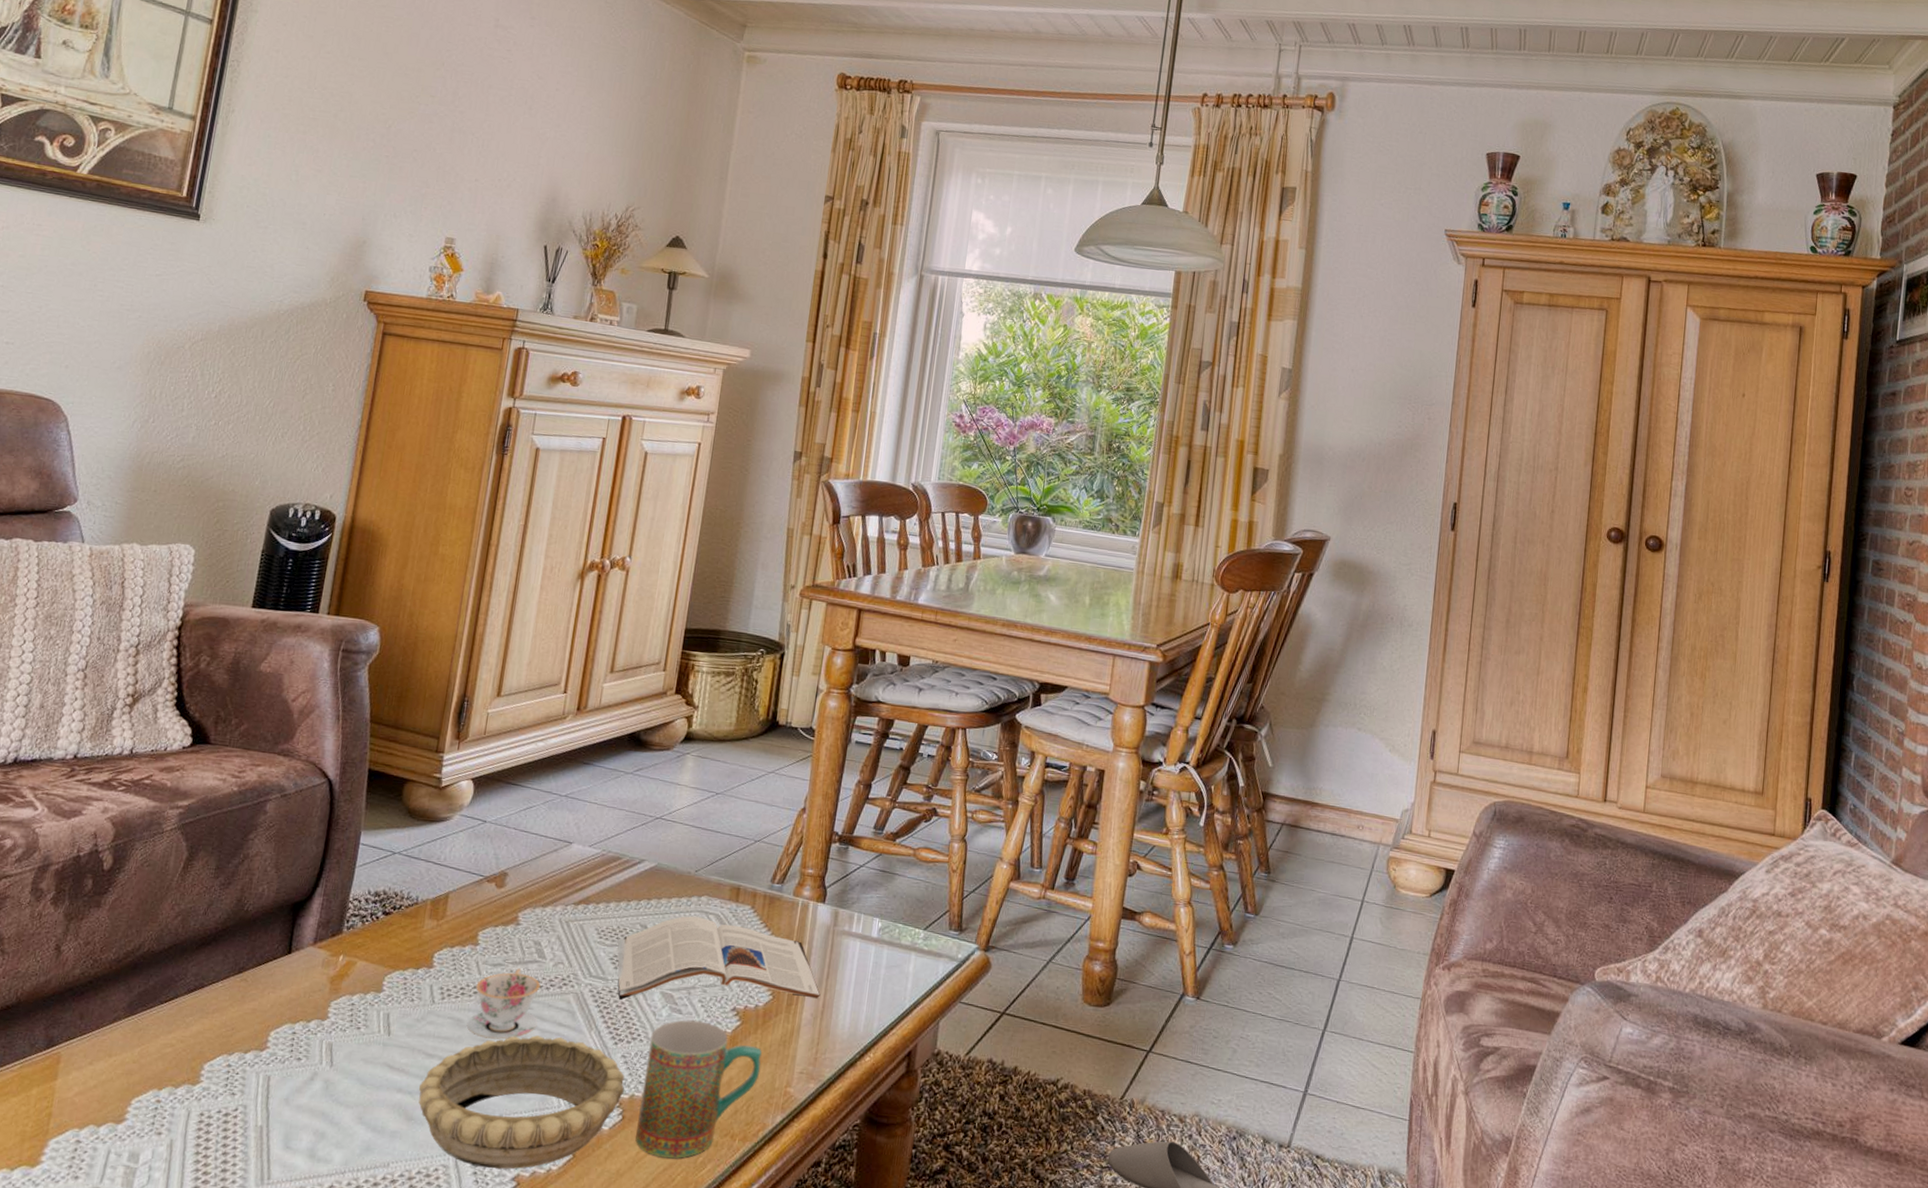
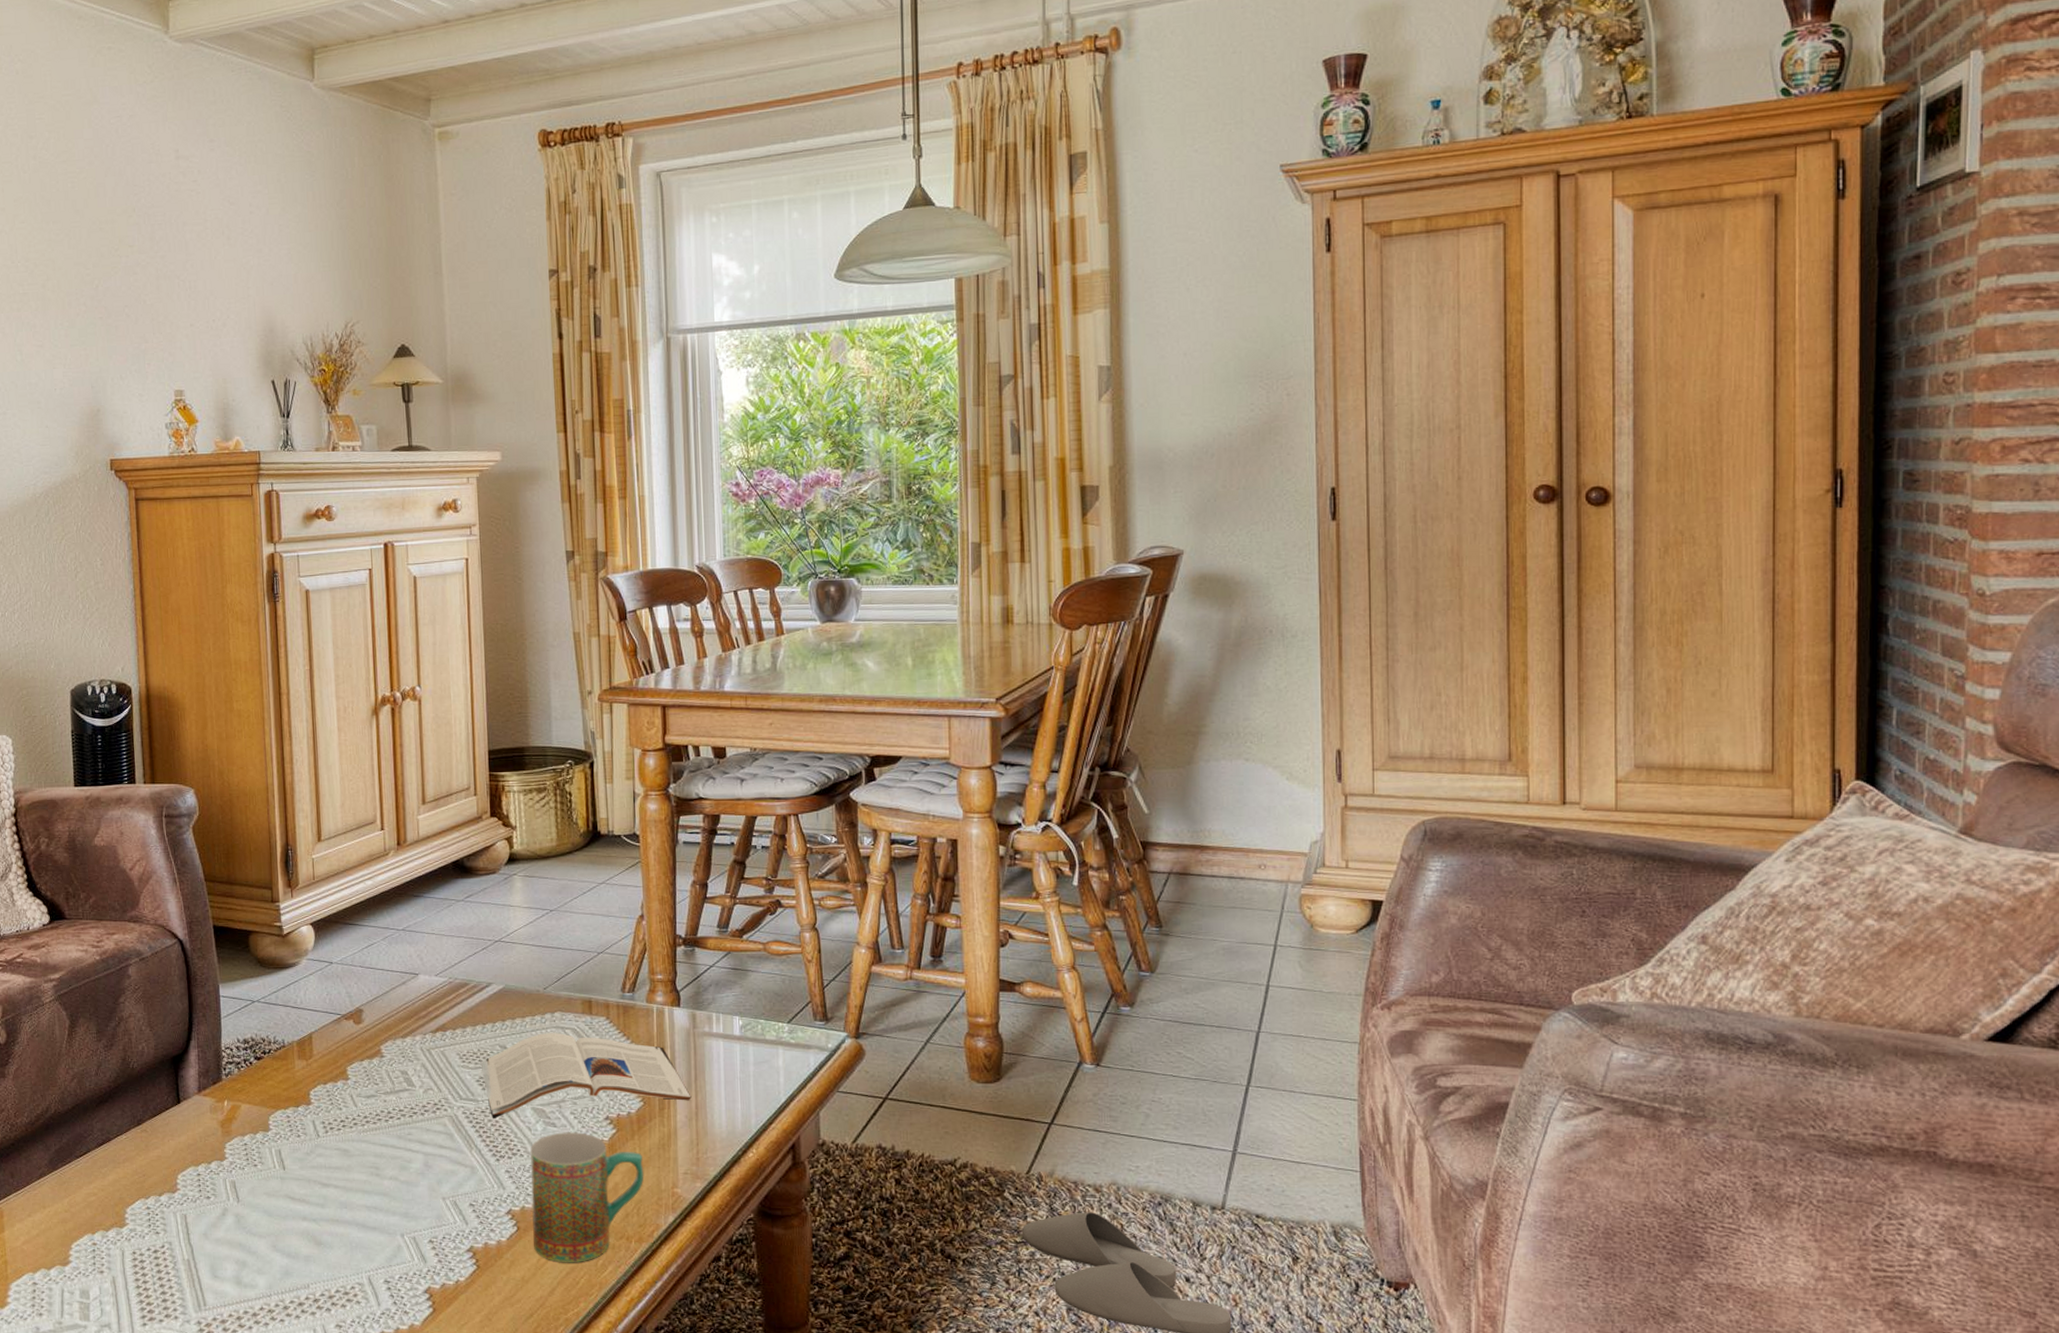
decorative bowl: present [418,1035,625,1169] -> none [321,1158,514,1283]
teacup: present [466,968,541,1040] -> none [353,1098,420,1165]

